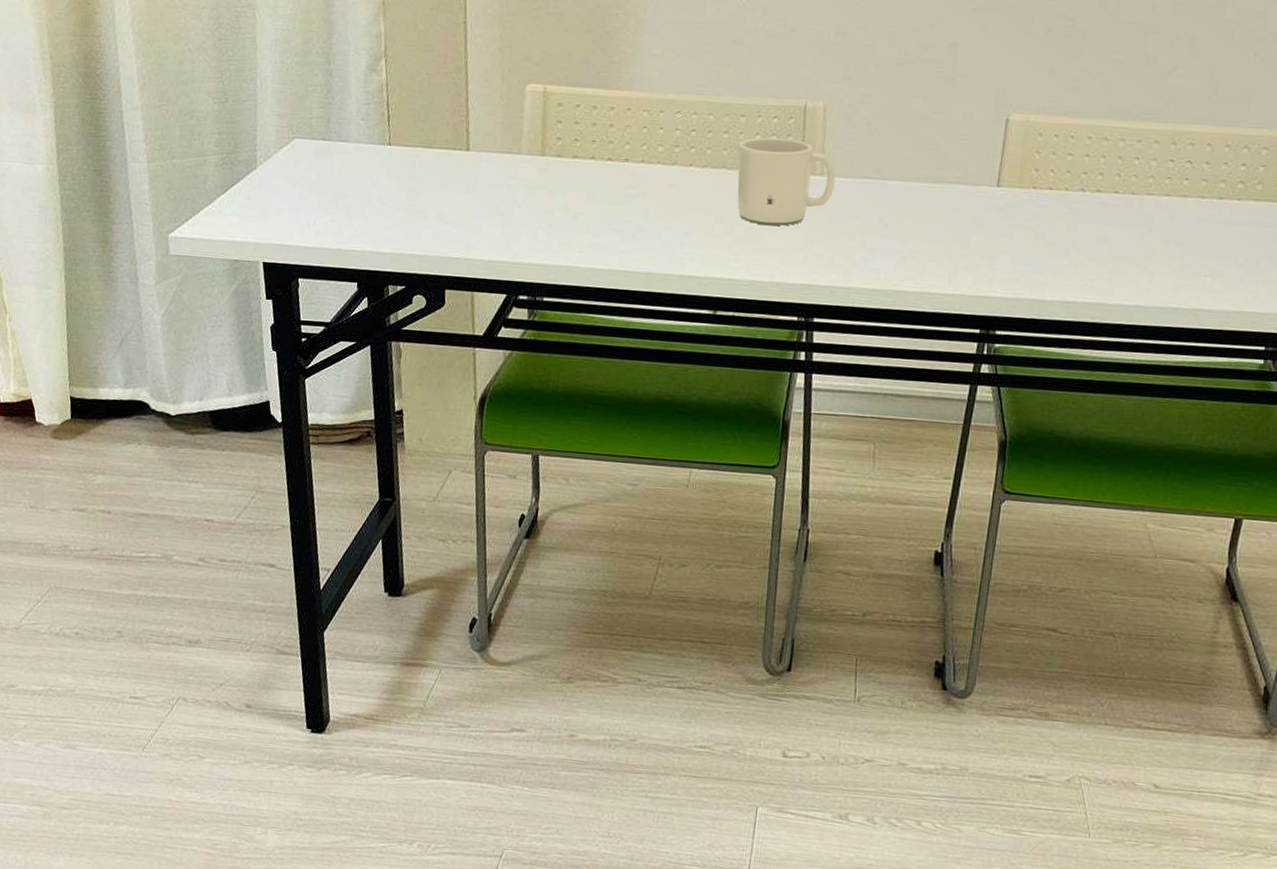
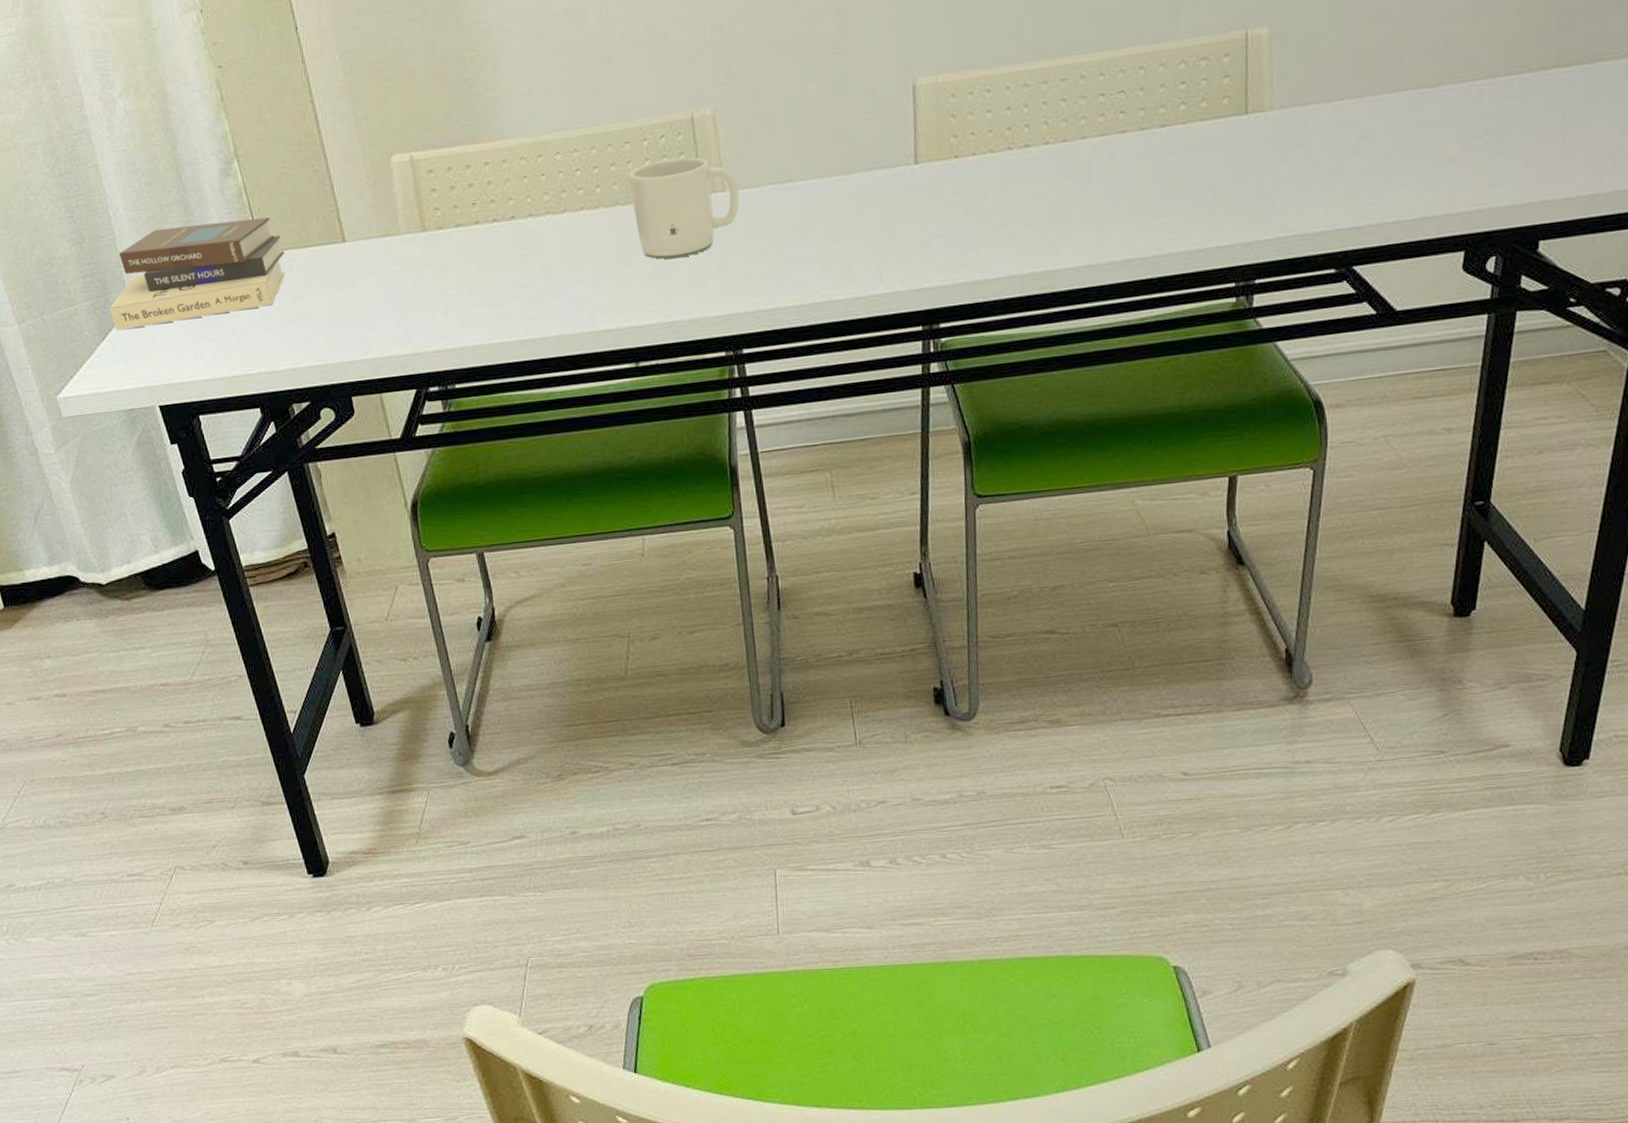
books: none [236,104,411,193] -> present [109,216,285,331]

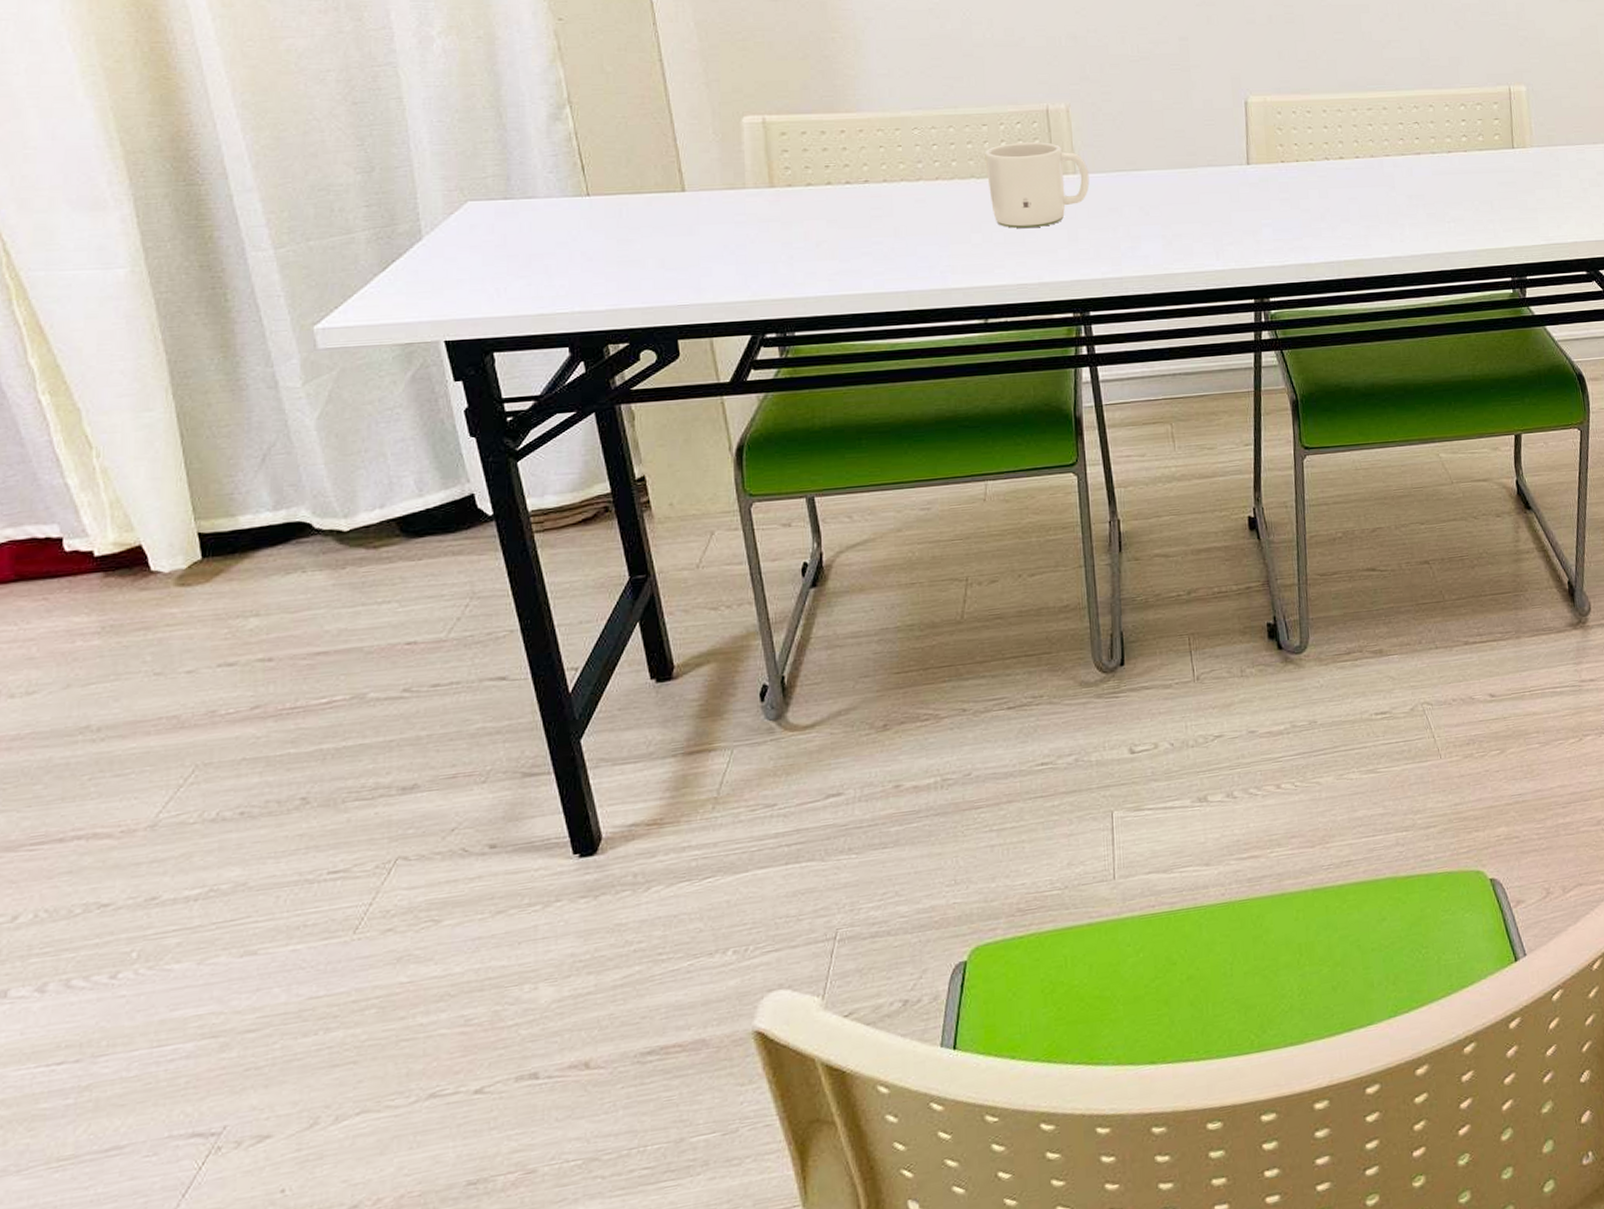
books: present [109,216,285,331] -> none [395,162,615,262]

